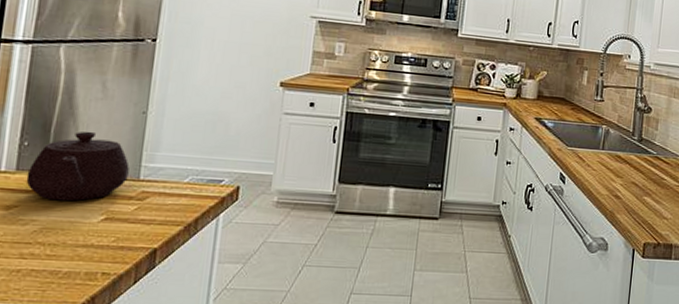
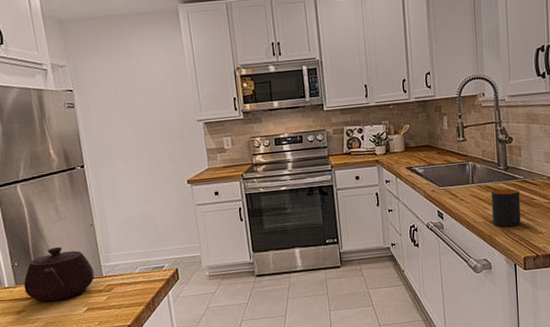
mug: none [616,161,651,206] -> present [491,188,521,227]

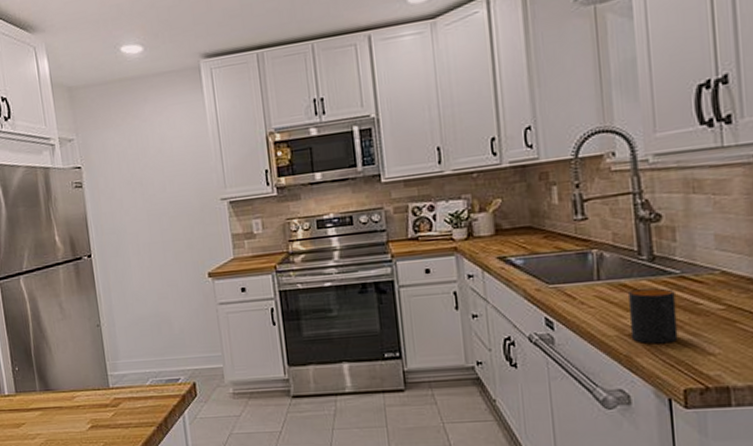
teapot: present [23,246,95,303] -> none [24,350,100,416]

